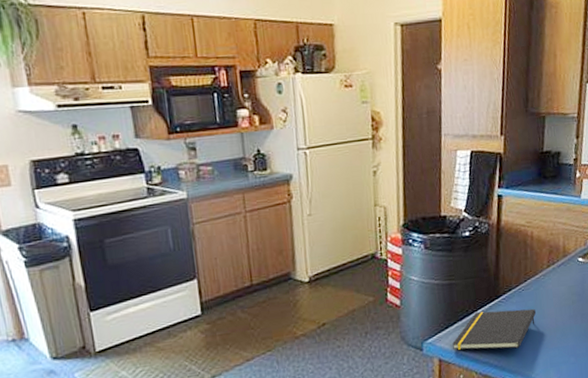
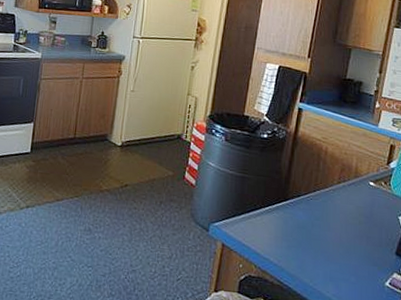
notepad: present [453,308,537,351] -> none [237,209,322,253]

